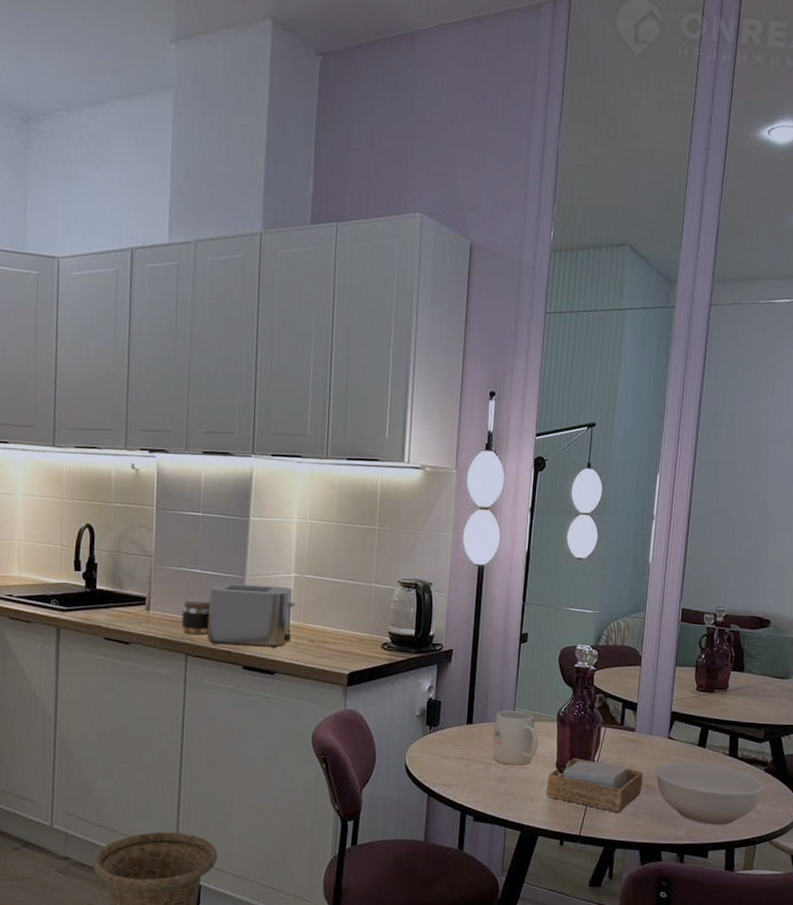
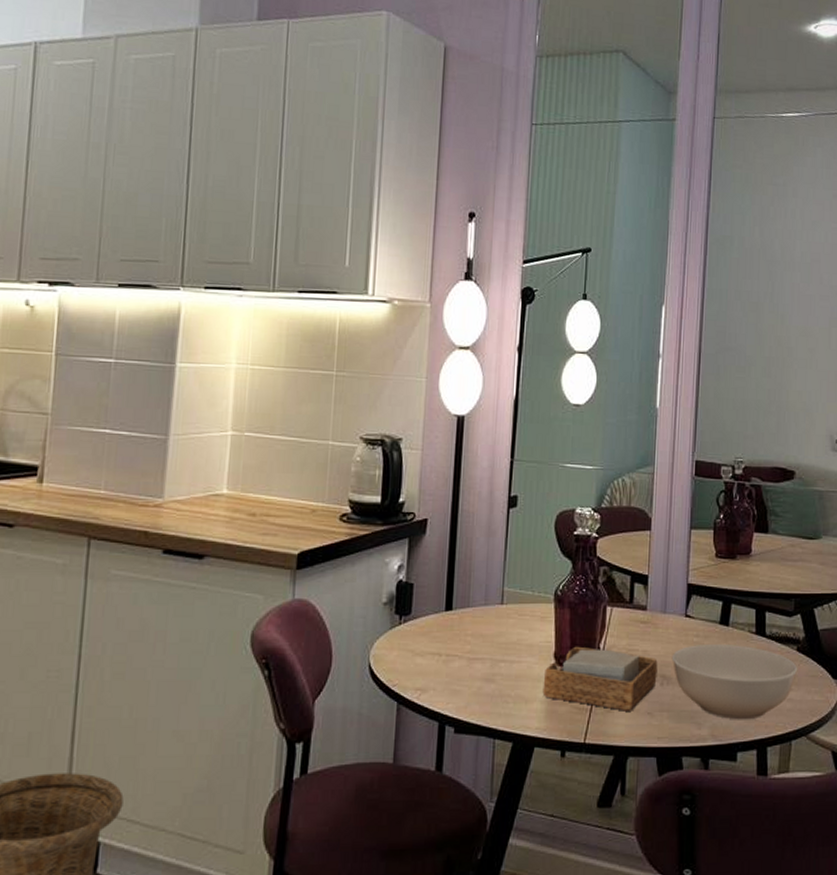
jar: present [181,598,210,635] -> none [84,465,123,512]
toaster: present [207,583,295,649] -> none [117,445,232,526]
mug: present [492,710,538,766] -> none [477,591,532,659]

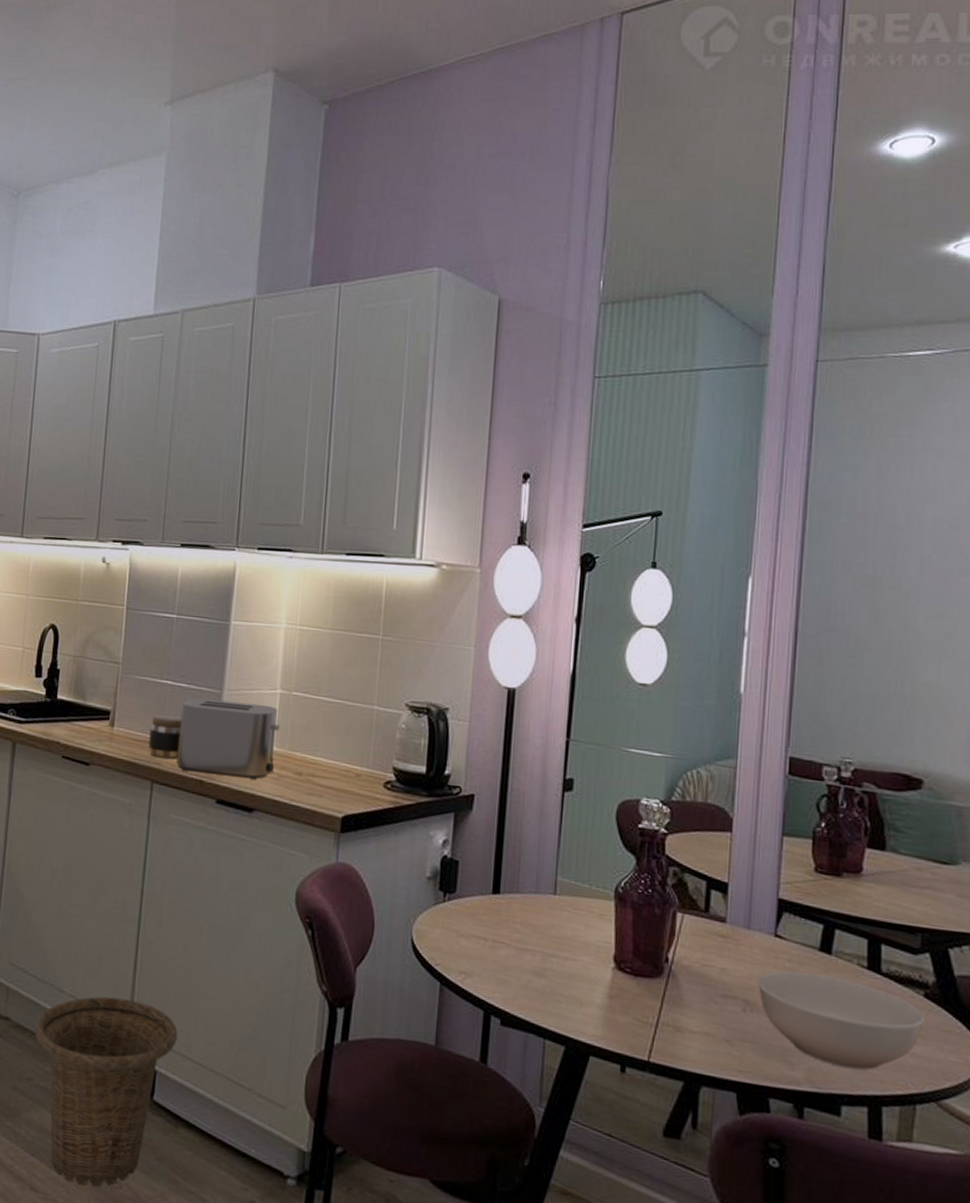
jar: none [84,465,123,512] -> present [148,714,182,759]
toaster: none [117,445,232,526] -> present [176,698,280,781]
napkin holder: present [542,646,658,711] -> none [600,951,739,1035]

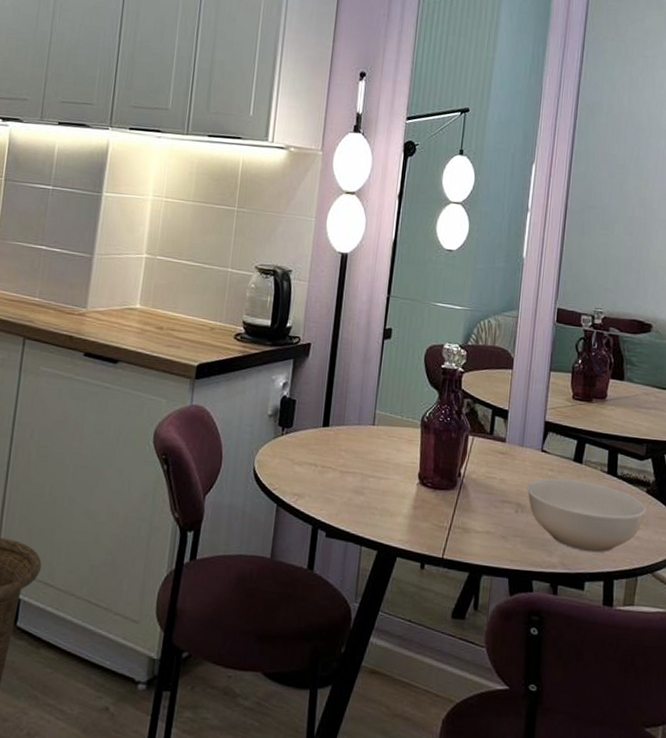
jar: present [148,714,182,759] -> none [21,276,55,317]
toaster: present [176,698,280,781] -> none [48,262,145,335]

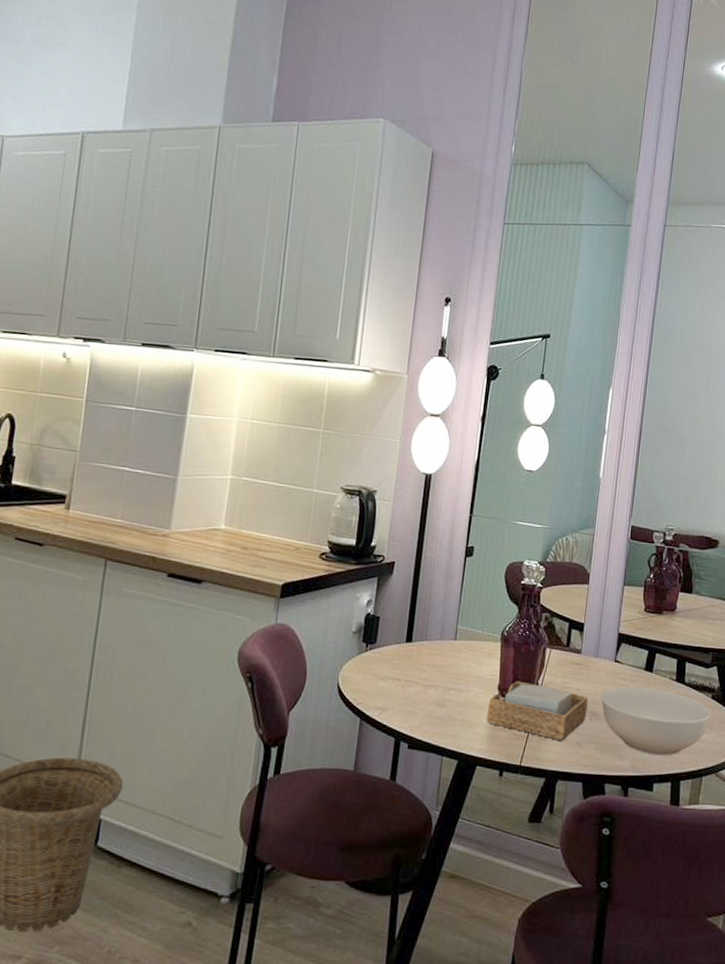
napkin holder: none [406,469,514,533] -> present [486,681,588,741]

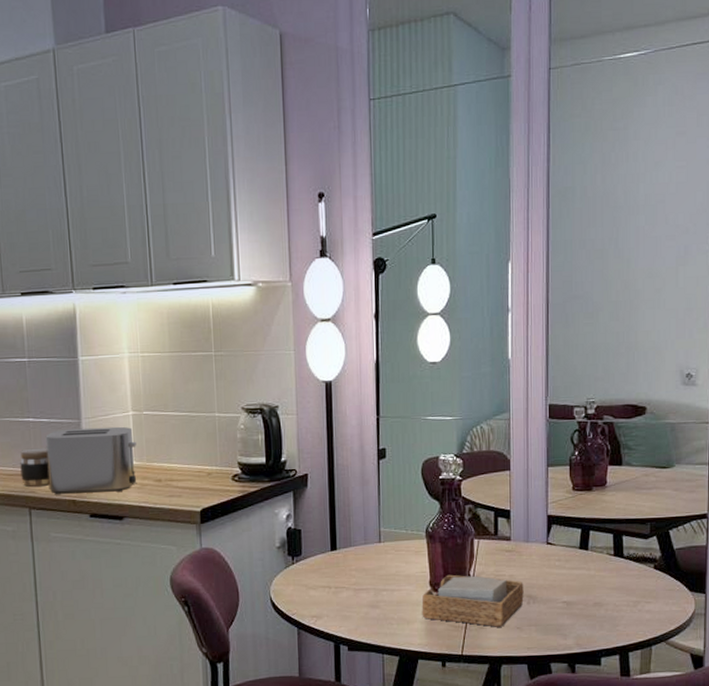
jar: none [103,497,137,538] -> present [20,447,50,487]
toaster: none [130,483,230,555] -> present [45,426,137,496]
bowl: present [600,687,712,756] -> none [536,566,656,631]

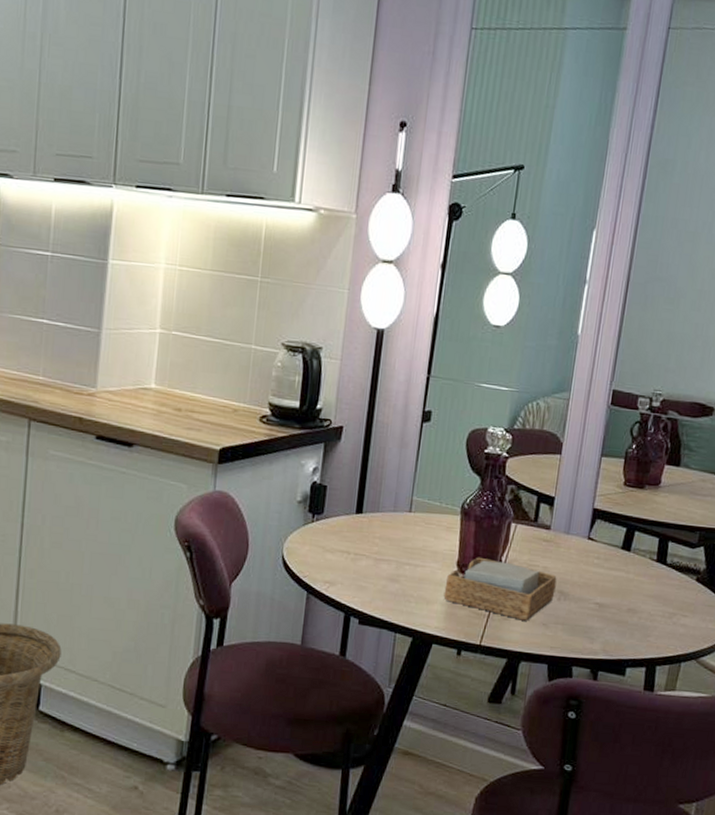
jar: present [20,447,50,487] -> none [24,352,59,397]
toaster: present [45,426,137,496] -> none [54,337,160,417]

